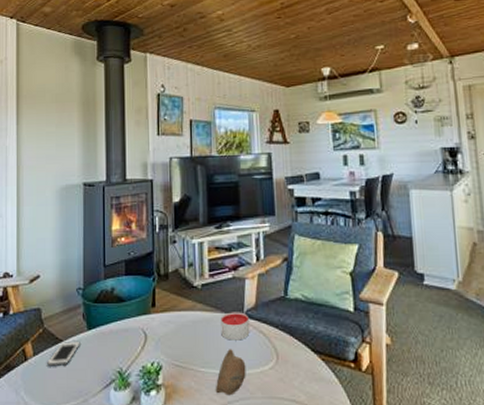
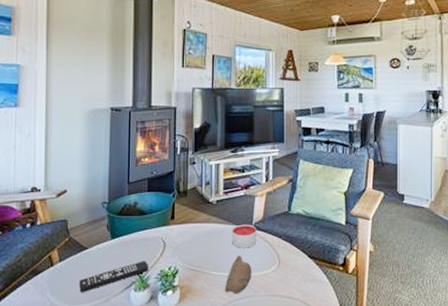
cell phone: present [47,341,80,367] -> none [72,248,104,271]
remote control: none [55,355,129,392] -> present [79,261,148,293]

